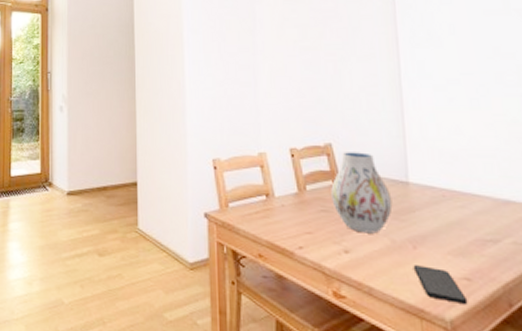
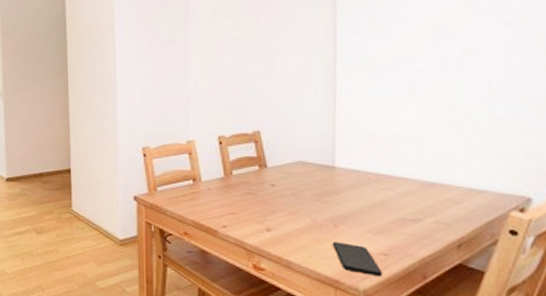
vase: present [331,152,393,234] -> none [257,139,317,214]

